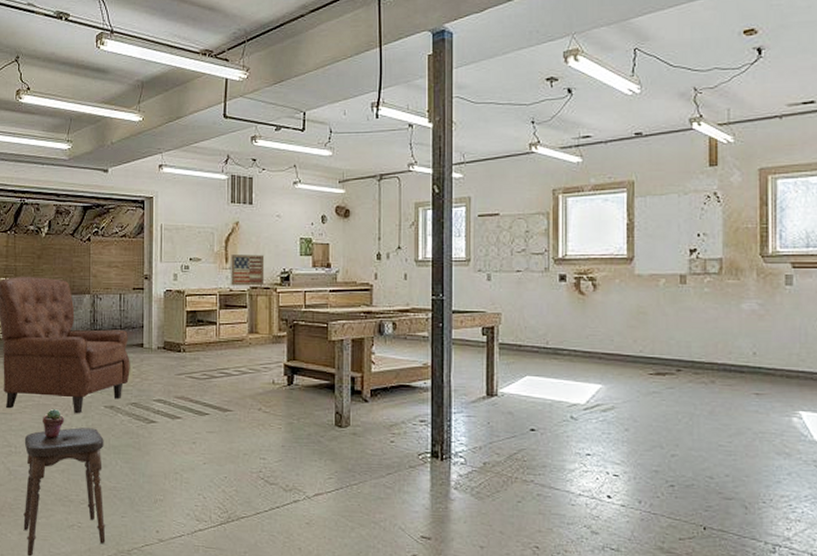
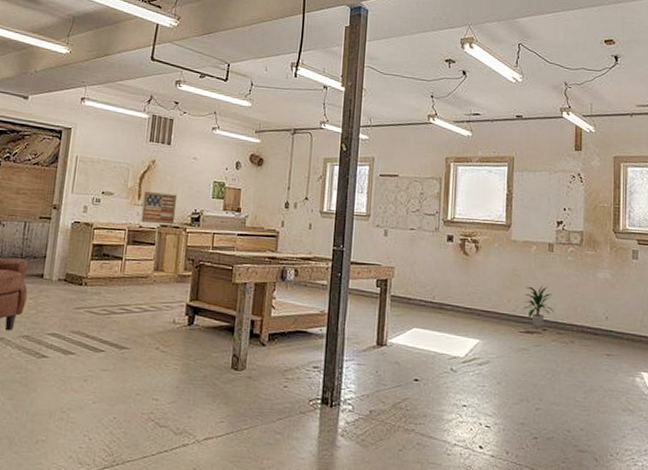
indoor plant: none [652,322,690,368] -> present [523,286,555,327]

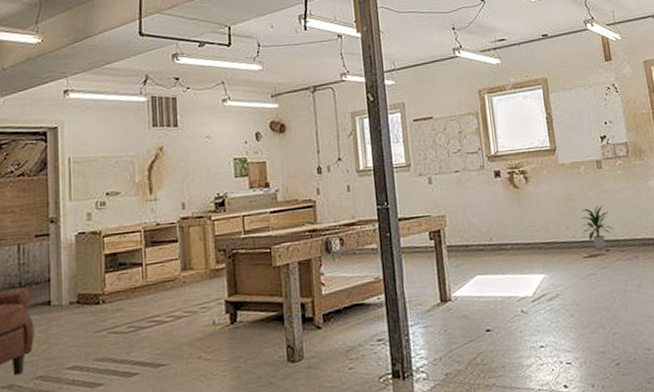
wall art: present [141,191,178,225] -> none [156,180,197,220]

